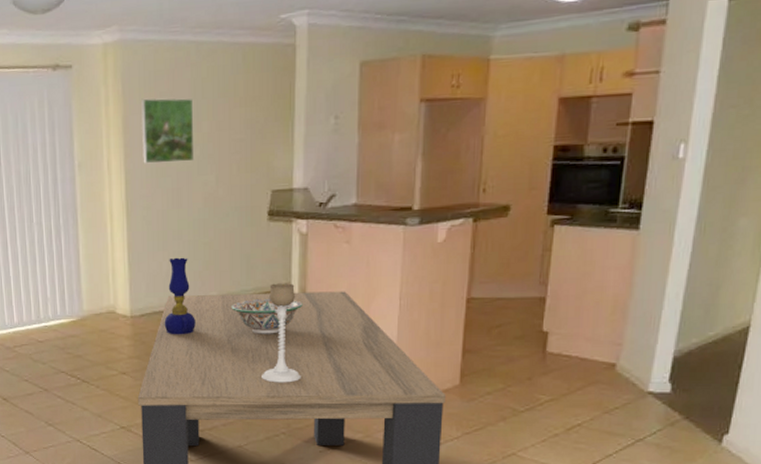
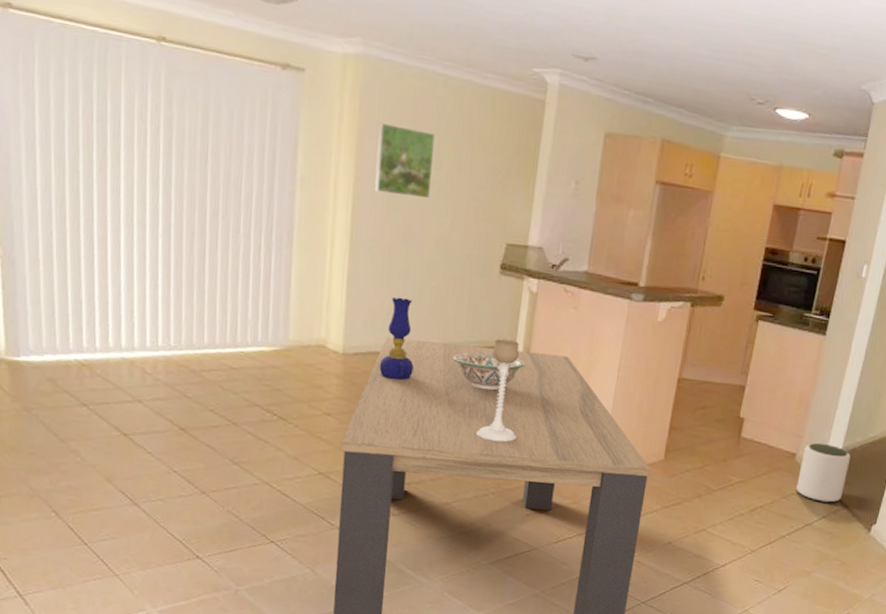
plant pot: none [620,350,686,414] -> present [796,443,851,503]

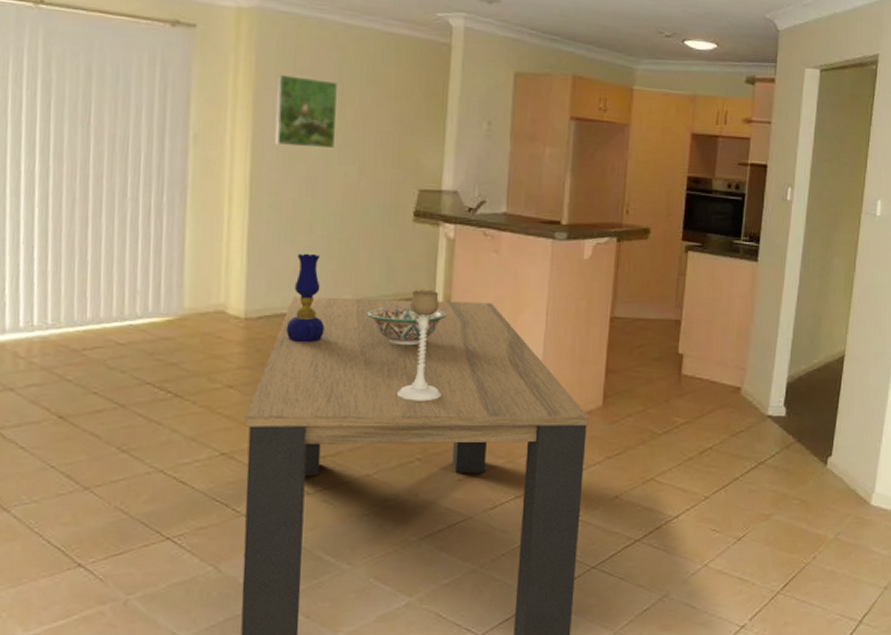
plant pot: present [796,443,851,503] -> none [745,375,797,437]

